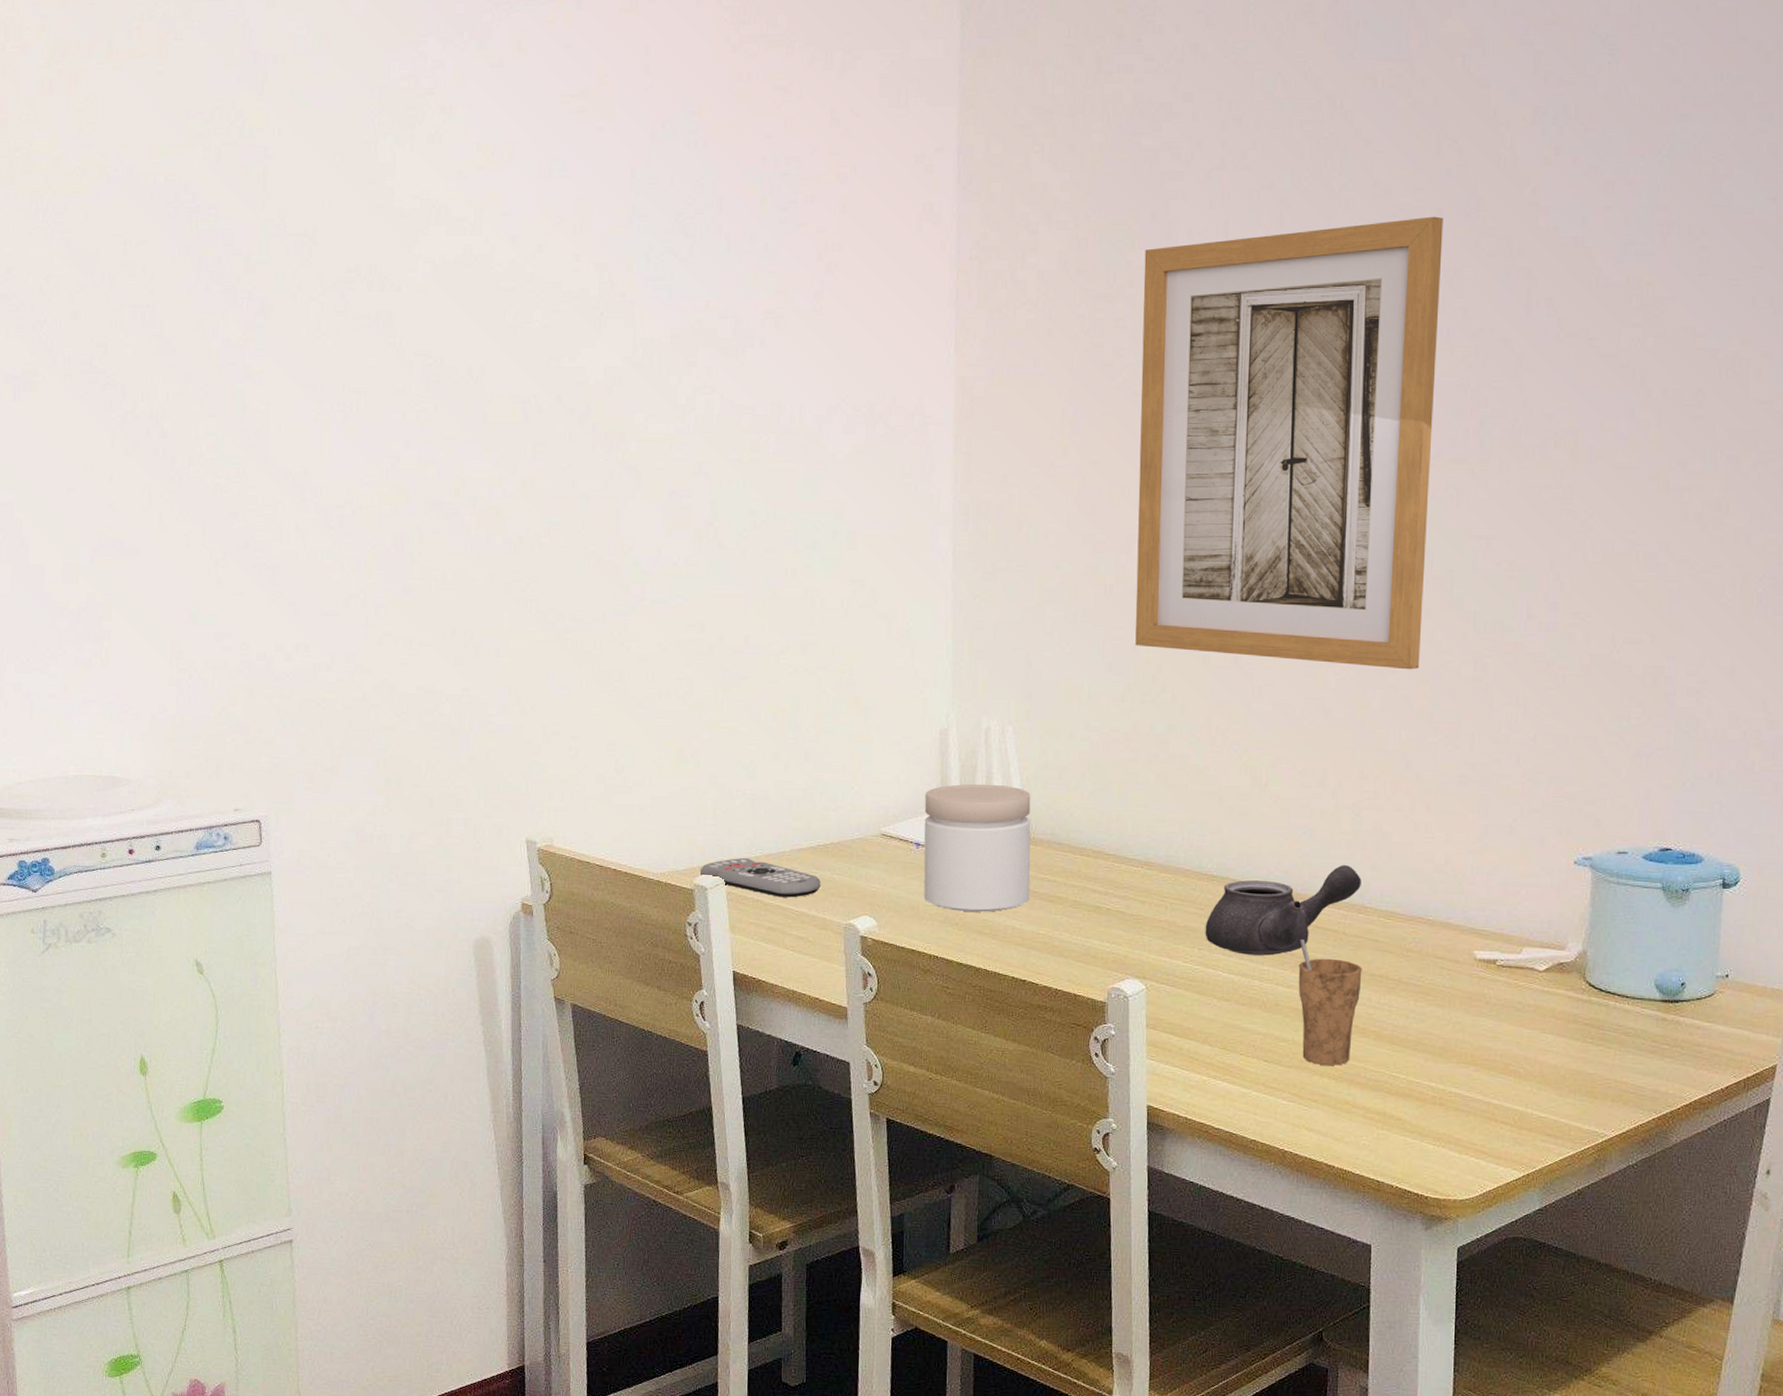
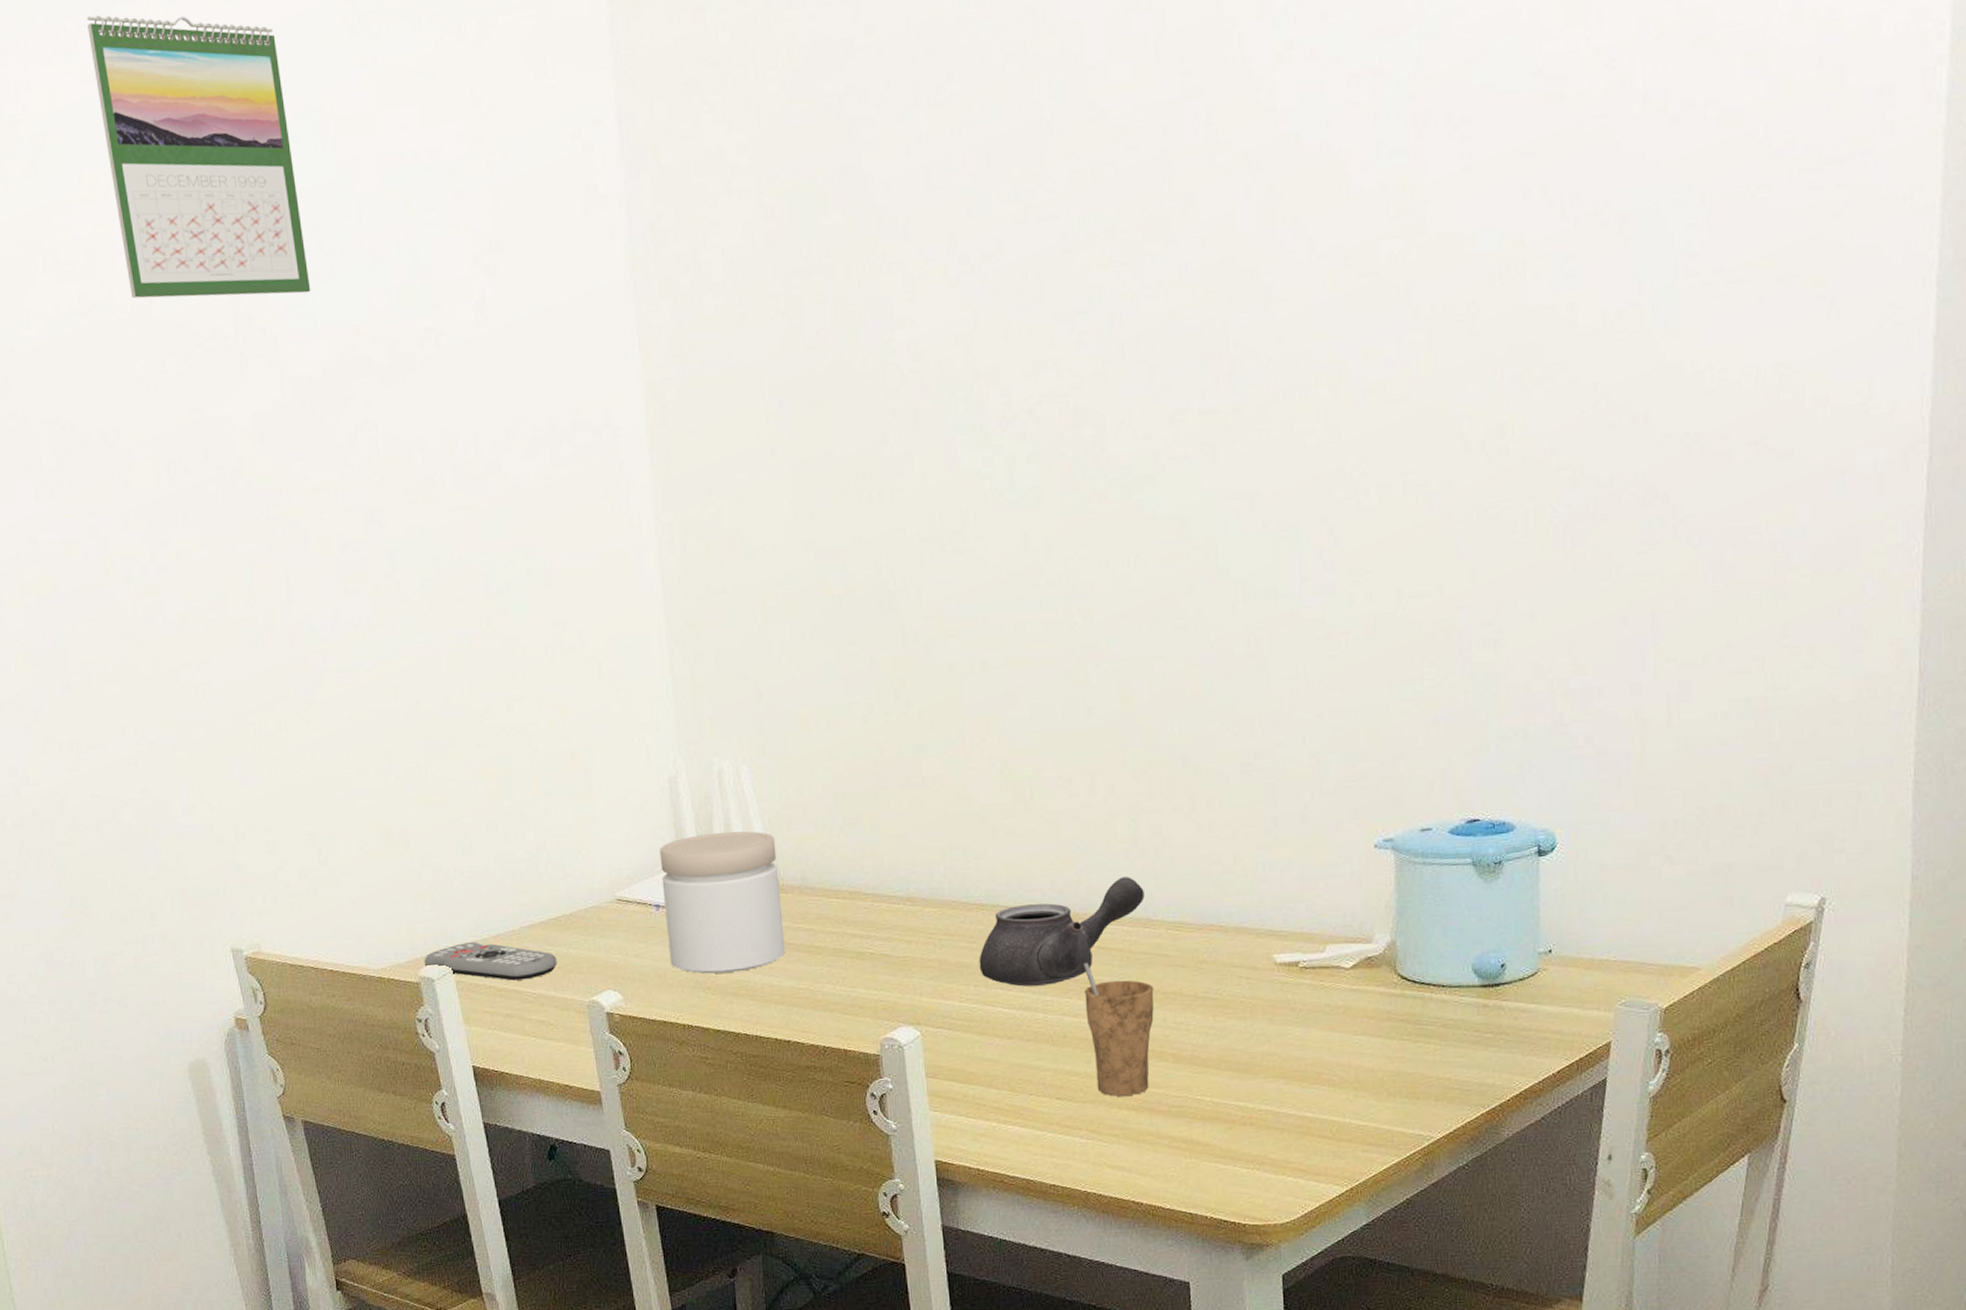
calendar: none [501,12,670,268] -> present [87,15,311,299]
wall art: present [1135,216,1443,670] -> none [839,135,1187,661]

